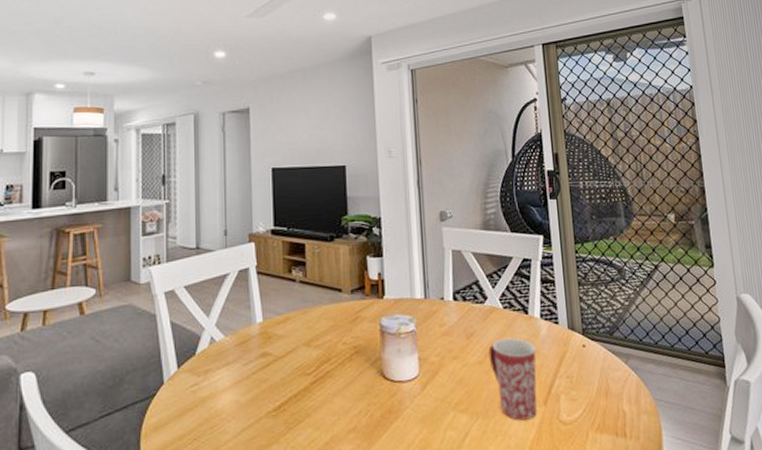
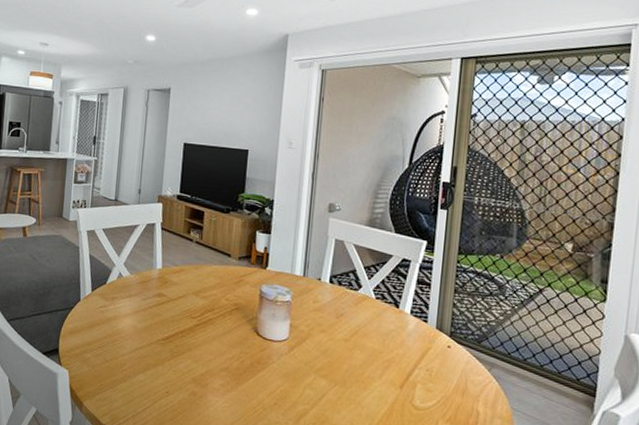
mug: present [488,337,538,421] -> none [354,324,401,398]

